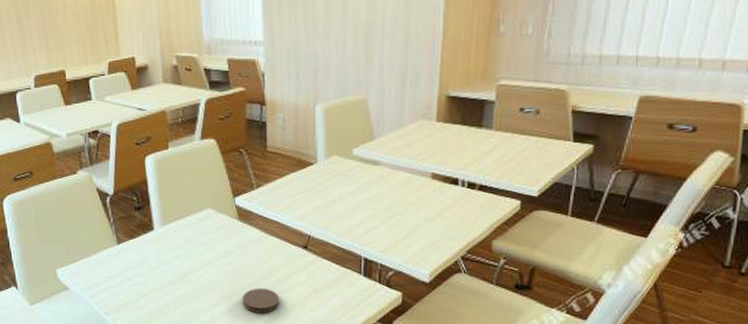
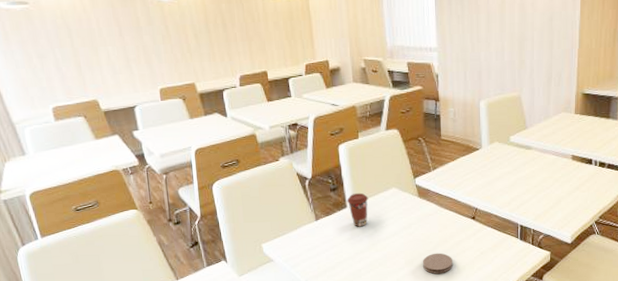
coffee cup: none [153,213,179,254] -> present [346,192,369,227]

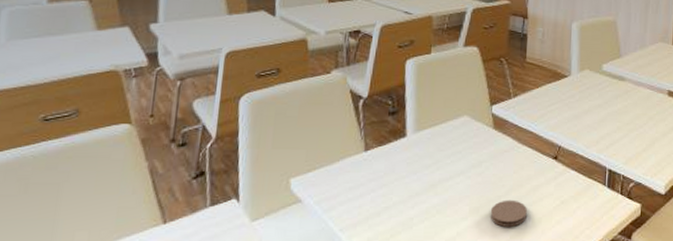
coffee cup: present [346,192,369,227] -> none [406,119,434,162]

